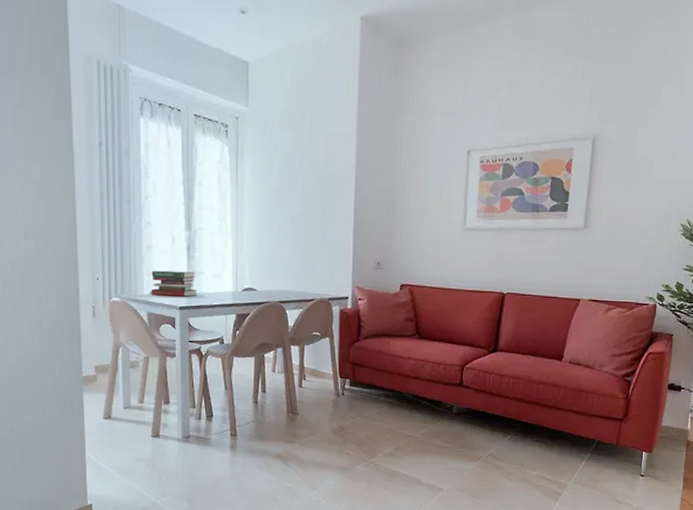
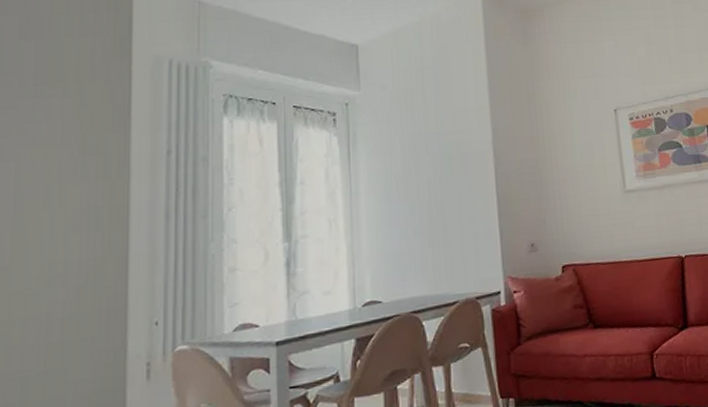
books: present [151,270,196,297] -> none [234,292,300,333]

